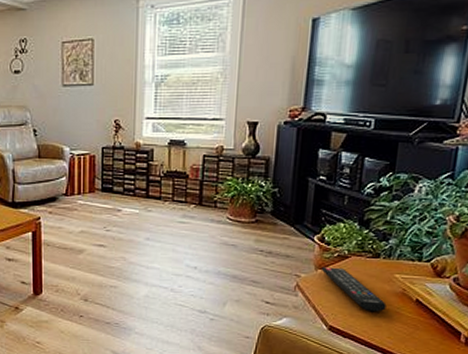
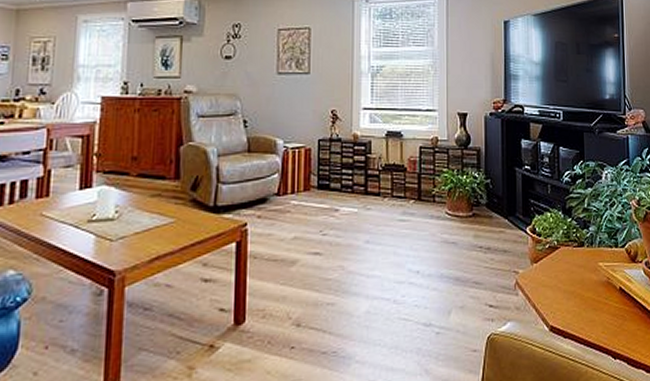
remote control: present [320,267,387,312] -> none [536,260,597,306]

